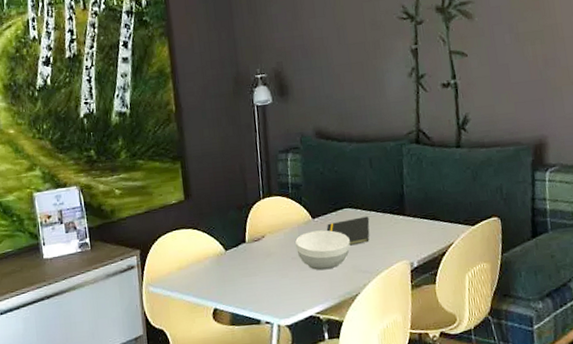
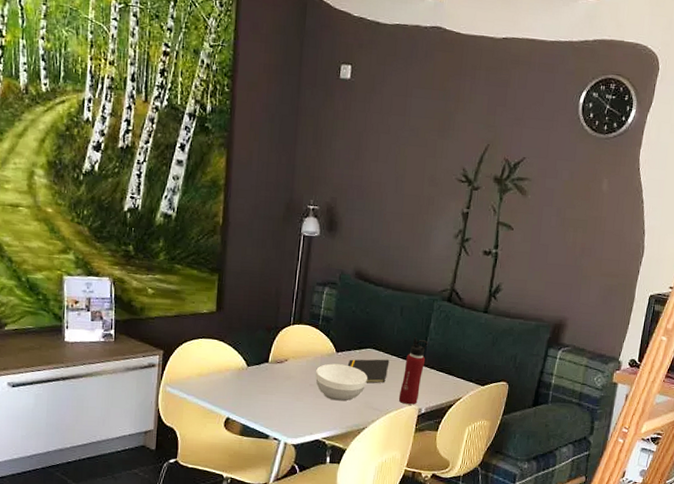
water bottle: none [385,187,408,261] -> present [398,337,428,405]

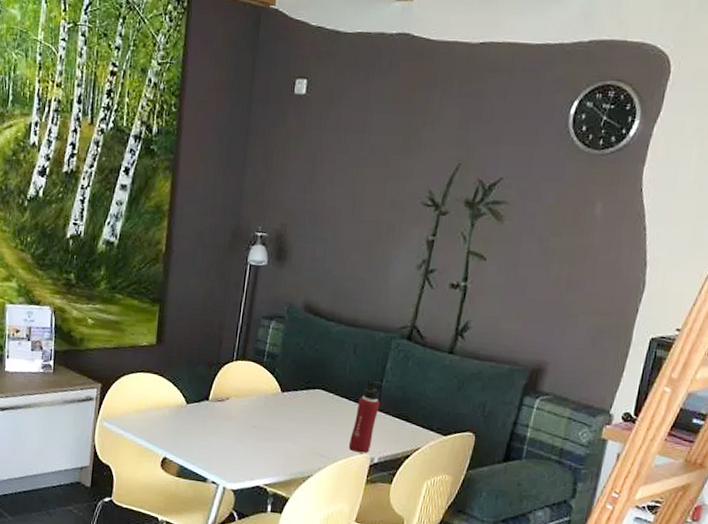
bowl: present [315,363,367,401] -> none [258,404,315,446]
notepad: present [347,359,390,384] -> none [293,400,340,428]

